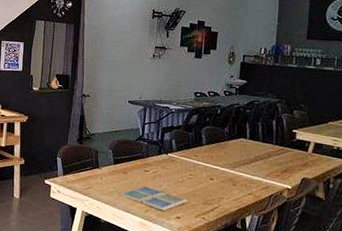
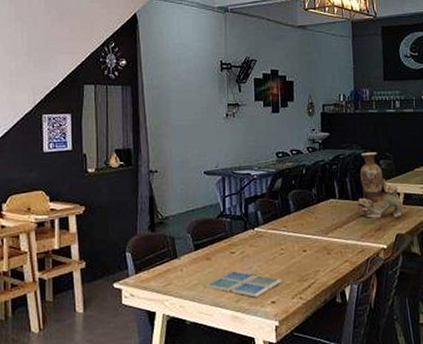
vase with dog figurine: none [266,102,313,164] -> present [357,152,404,218]

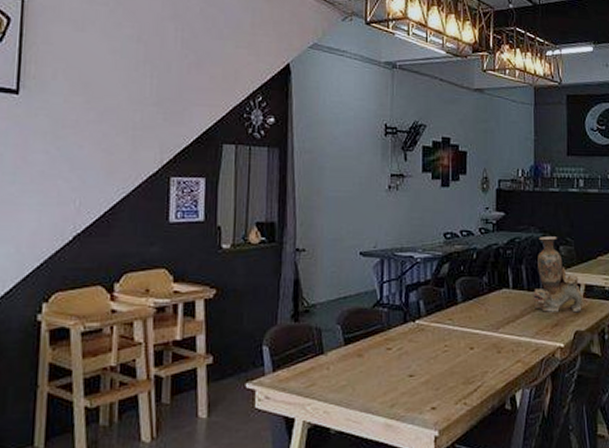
drink coaster: present [206,271,281,298] -> none [356,370,443,402]

